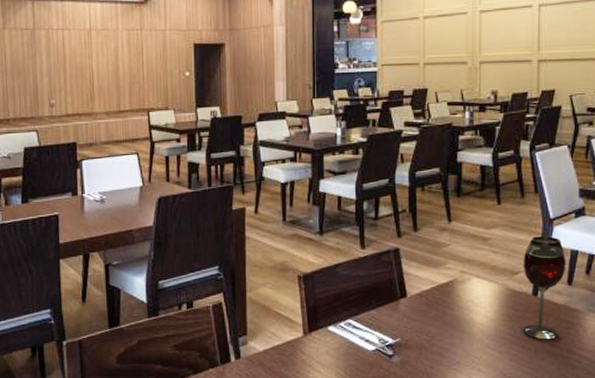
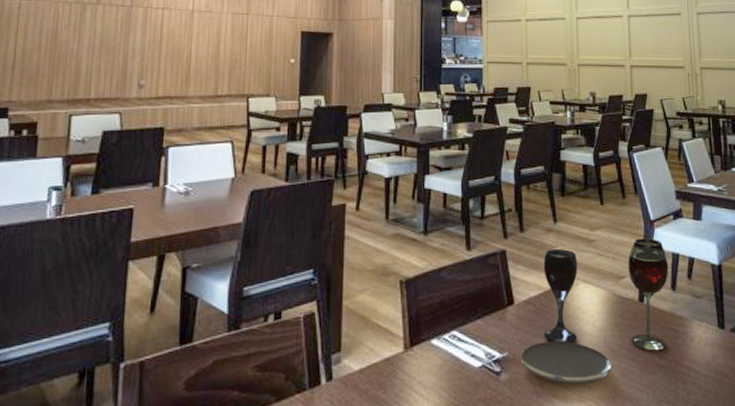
plate: none [412,330,502,367] -> present [520,341,612,384]
cup: none [435,247,472,331] -> present [543,249,578,343]

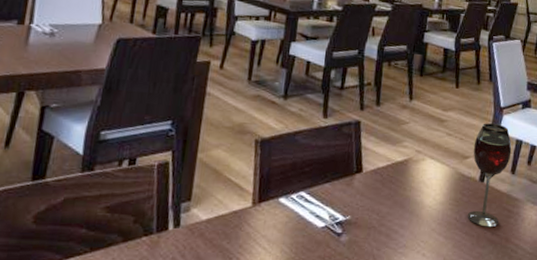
plate: present [520,341,612,384] -> none [361,209,447,252]
cup: present [543,249,578,343] -> none [386,125,428,213]

